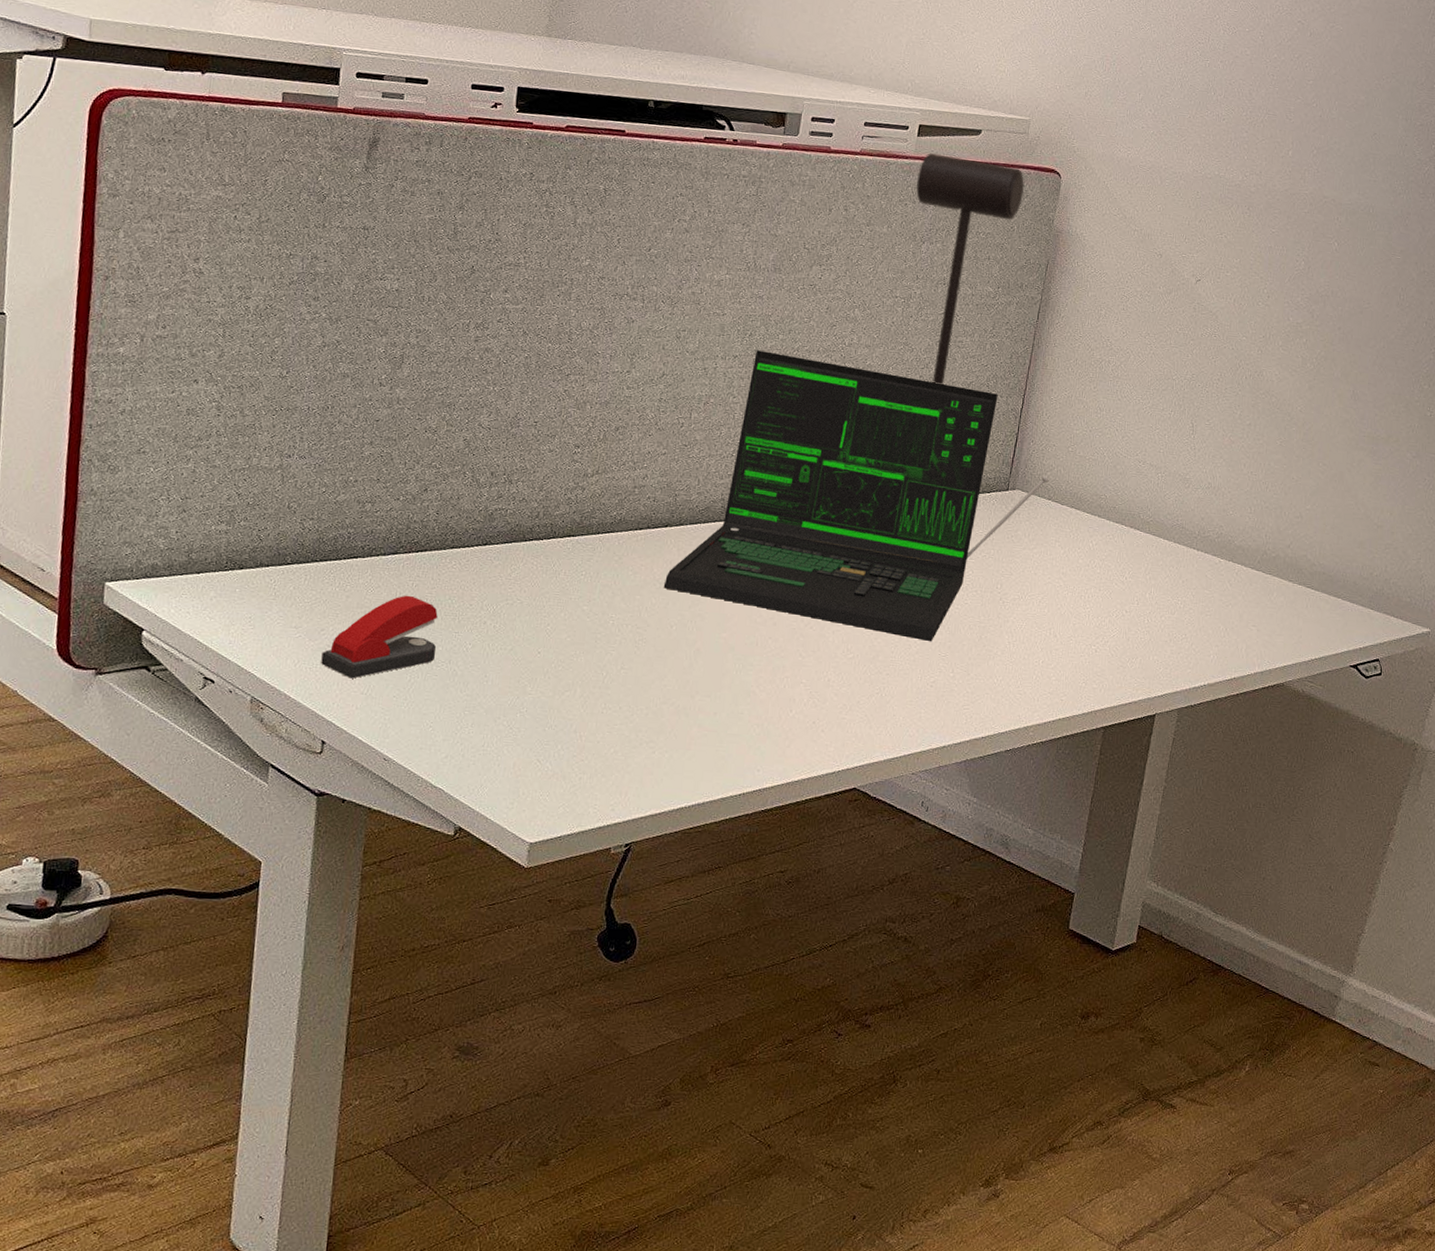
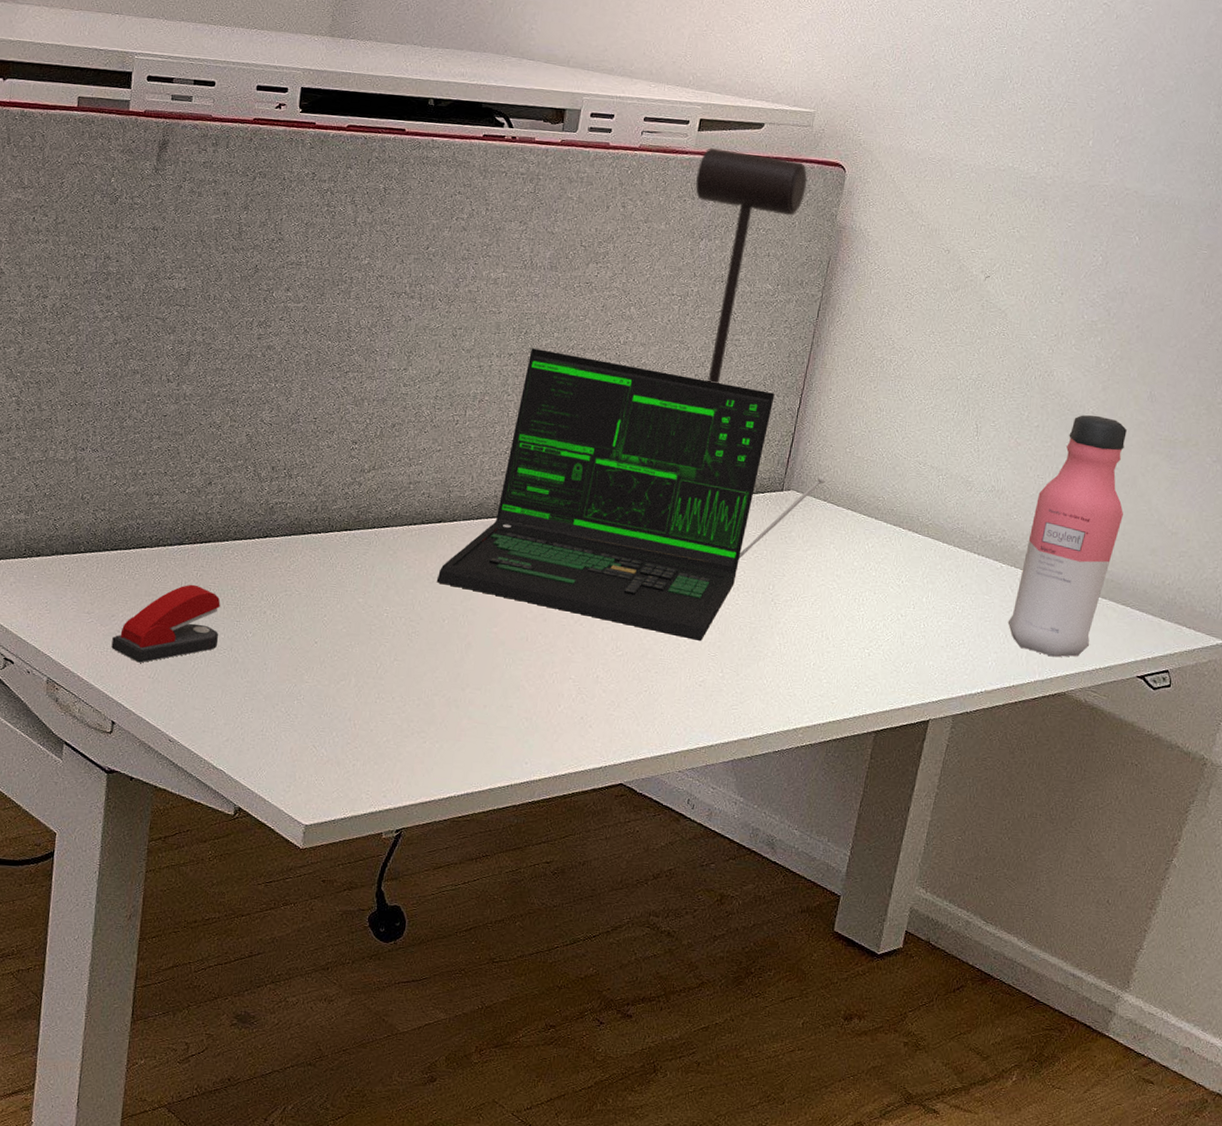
water bottle: none [1227,413,1333,649] -> present [1007,415,1127,657]

